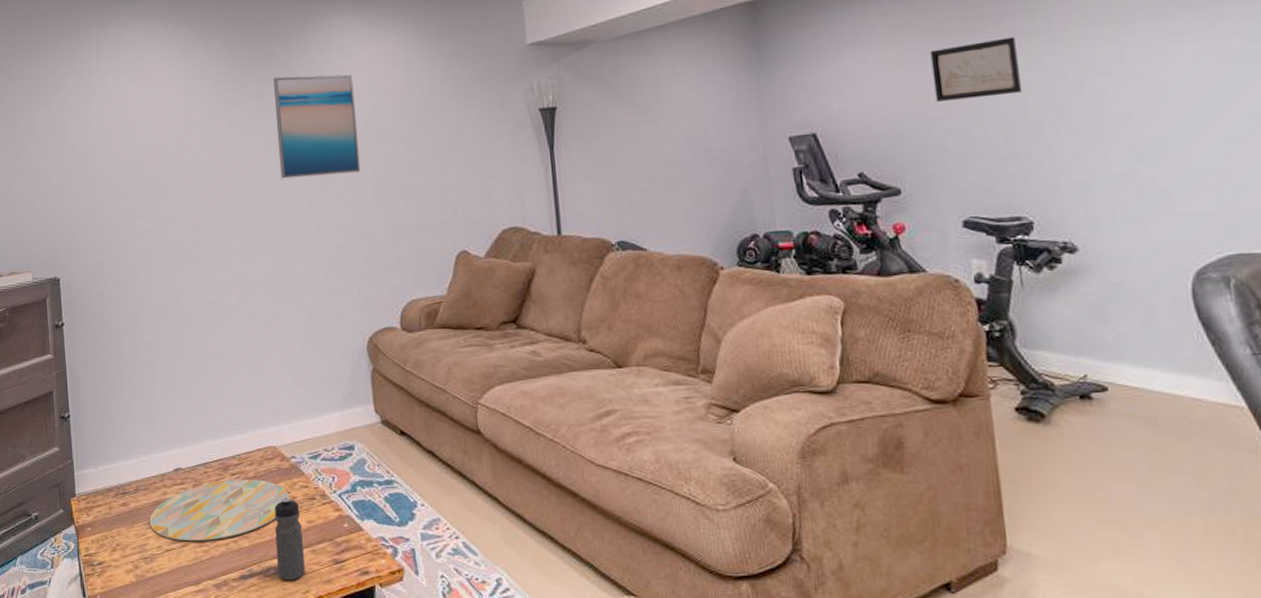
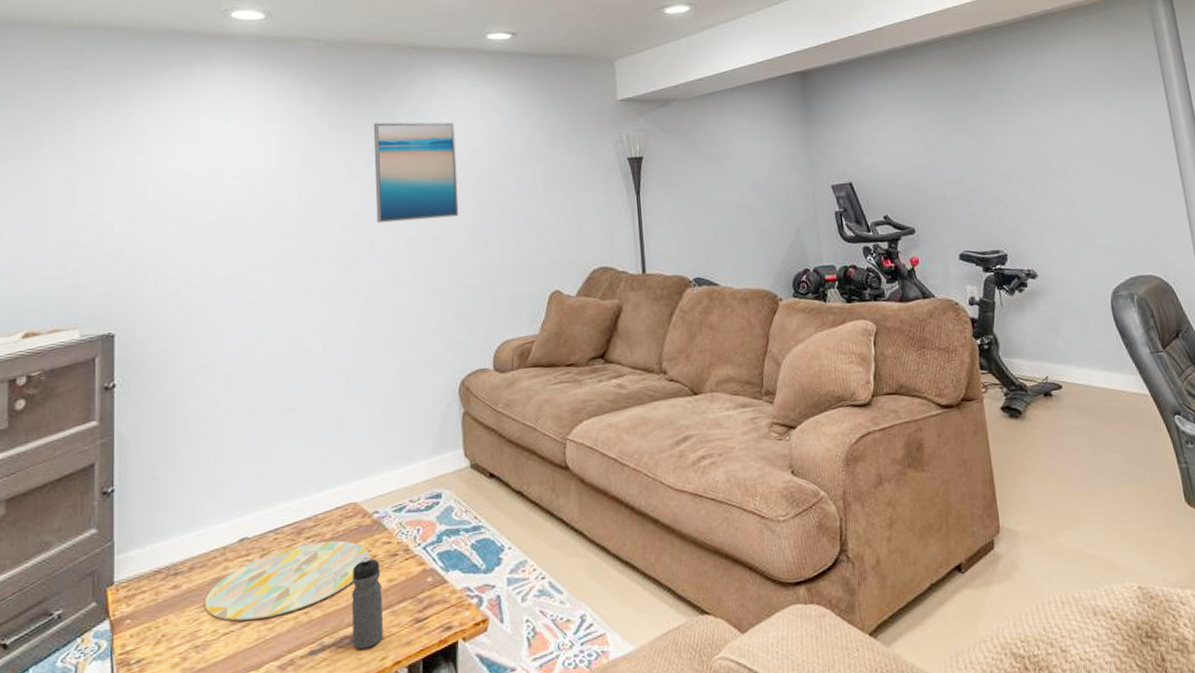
wall art: present [930,37,1021,102] -> none [932,108,995,158]

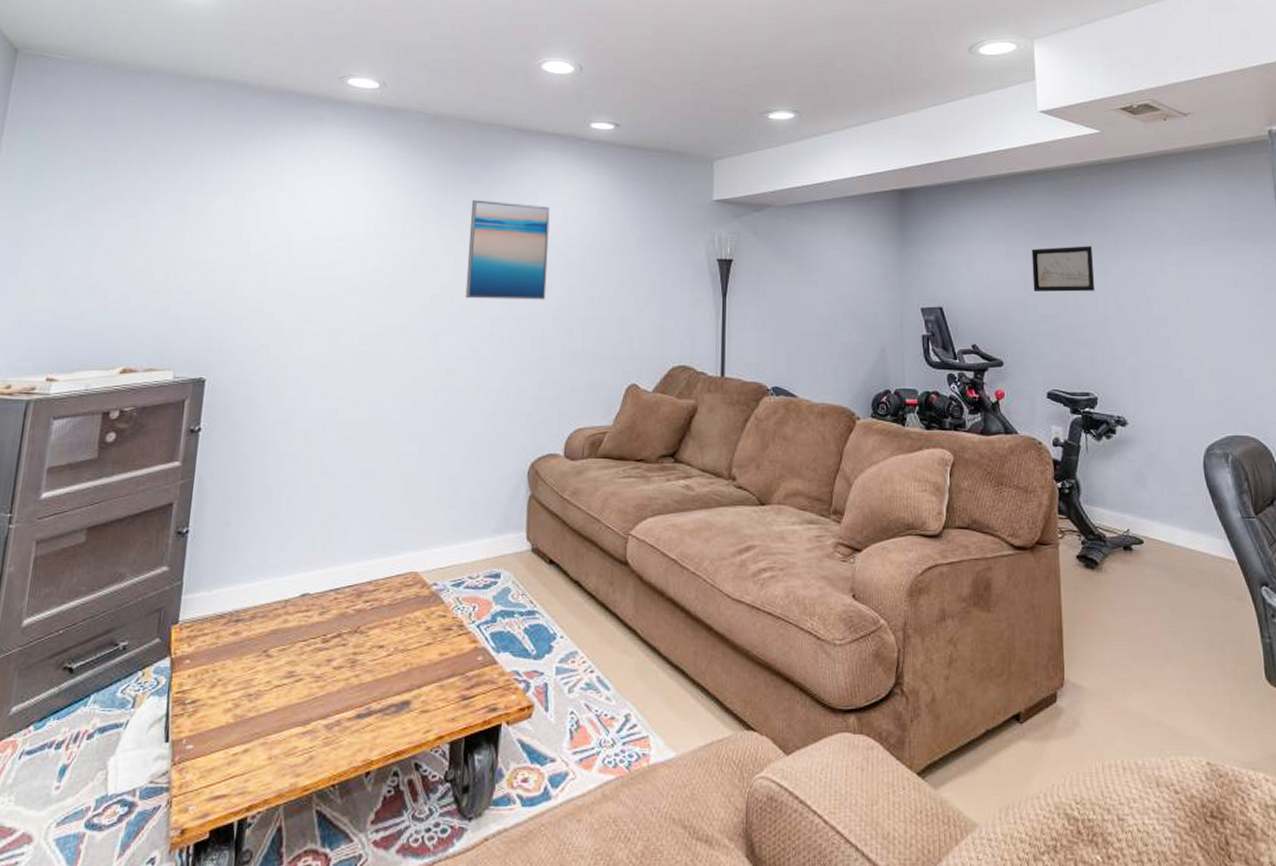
decorative tray: present [204,540,369,621] -> none [261,607,424,676]
water bottle: present [351,556,383,650] -> none [399,627,434,719]
wall art: none [932,108,995,158] -> present [1031,246,1094,292]

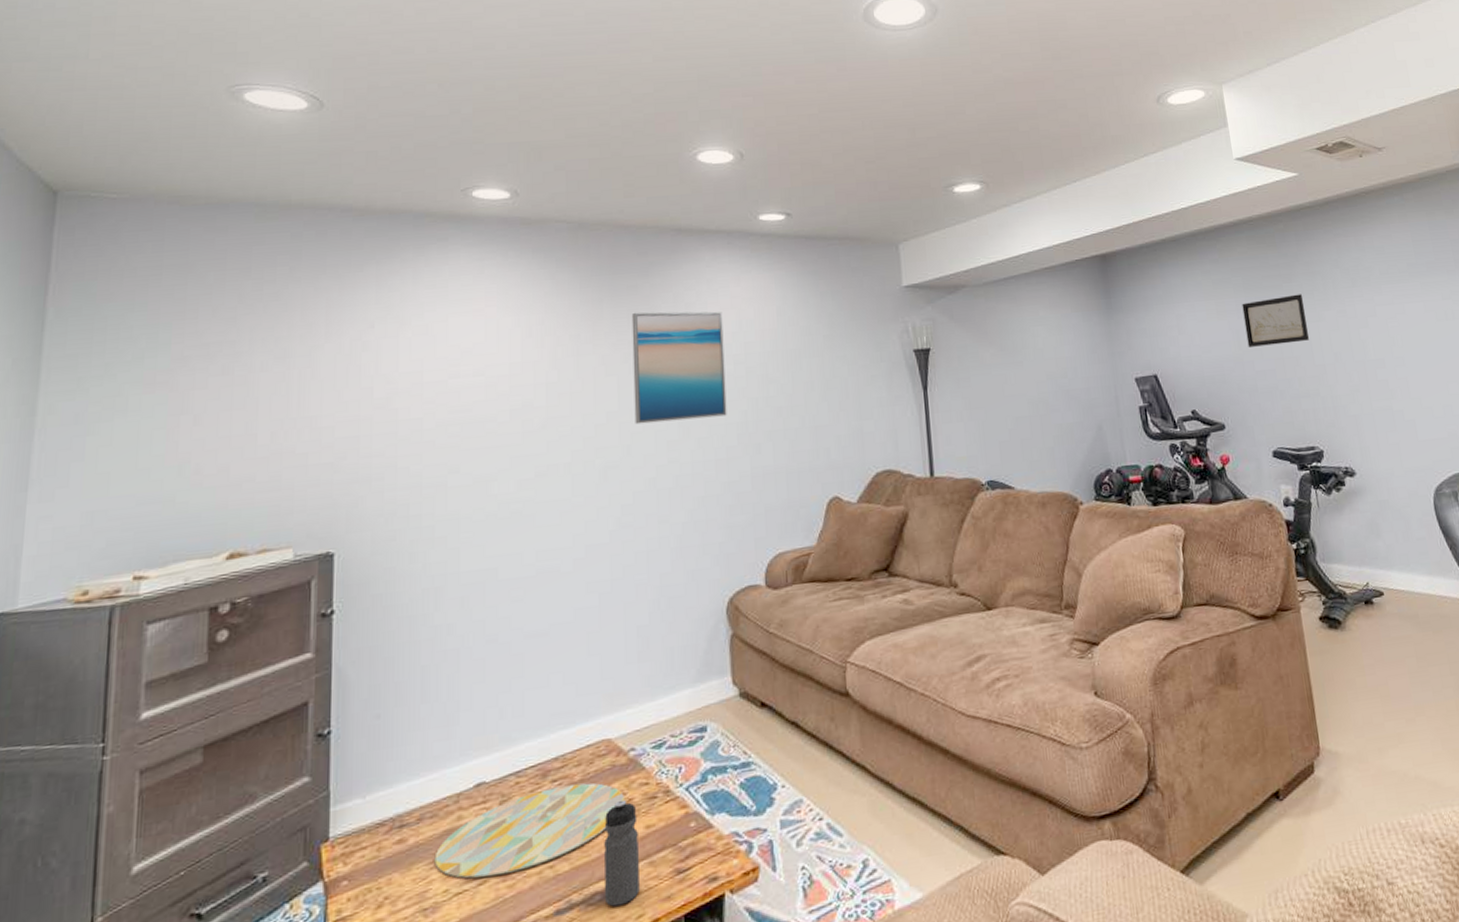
decorative tray: none [261,607,424,676] -> present [434,783,624,879]
water bottle: none [399,627,434,719] -> present [604,799,640,907]

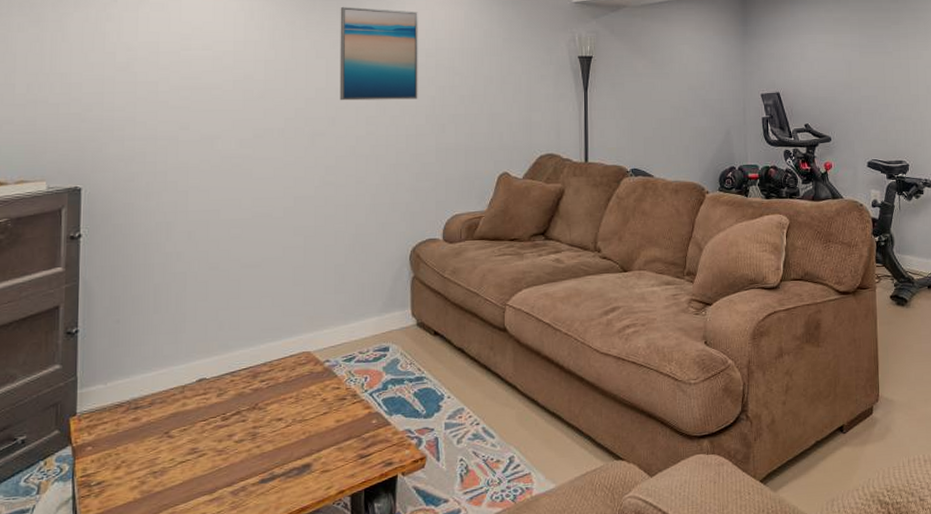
decorative tray: present [434,783,624,879] -> none [163,384,319,452]
water bottle: present [604,799,640,907] -> none [301,399,330,480]
wall art: present [1242,294,1309,347] -> none [856,35,908,76]

